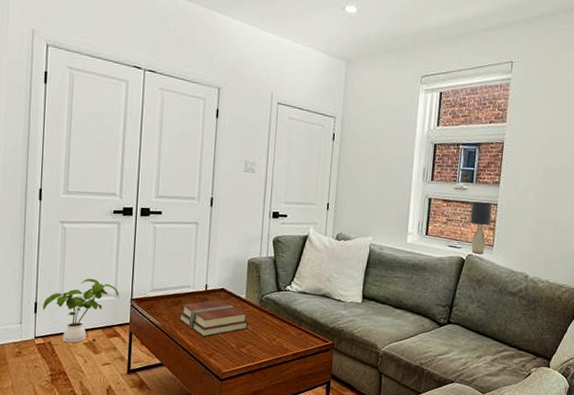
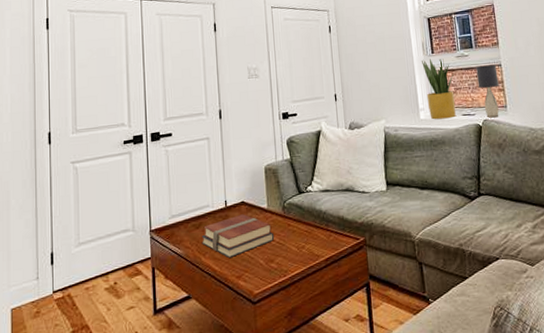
house plant: present [43,278,119,344] -> none [59,216,138,292]
planter: none [417,185,450,247] -> present [422,59,456,120]

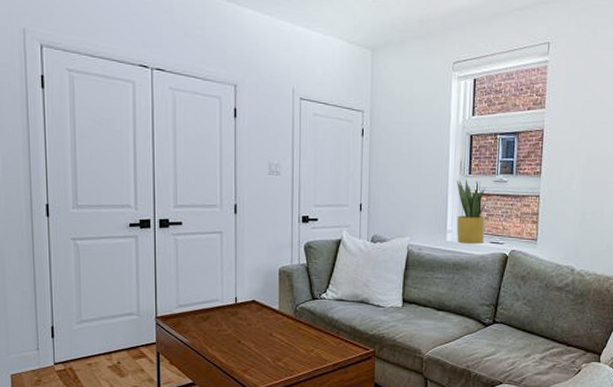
books: present [201,214,275,258] -> none [209,312,284,353]
table lamp: present [476,64,499,118] -> none [512,194,535,250]

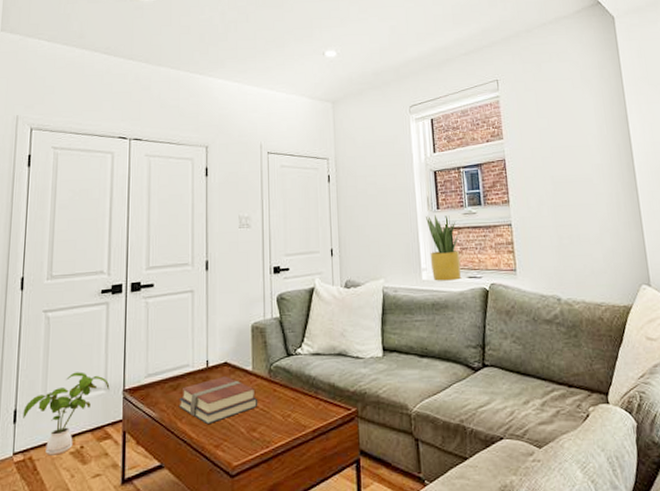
house plant: none [60,297,143,368] -> present [23,372,110,456]
books: none [209,312,284,353] -> present [179,376,258,425]

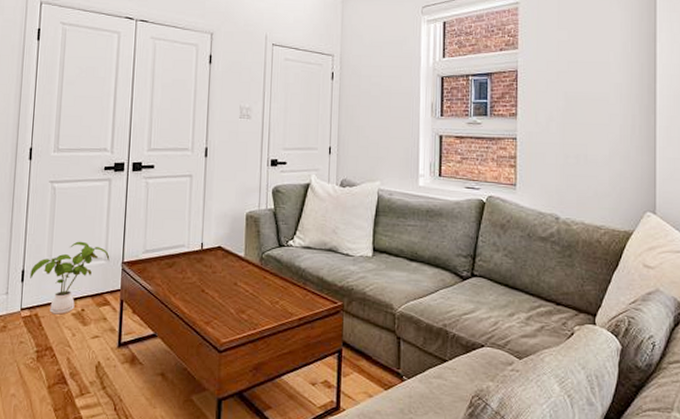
books: present [179,376,258,425] -> none [173,259,249,303]
planter: present [426,215,462,281] -> none [428,121,463,189]

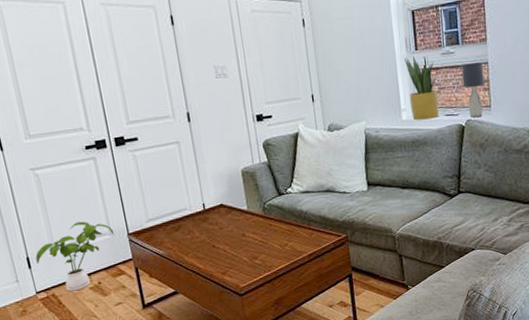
planter: none [428,121,463,189] -> present [405,56,439,121]
table lamp: none [487,136,511,195] -> present [461,62,485,118]

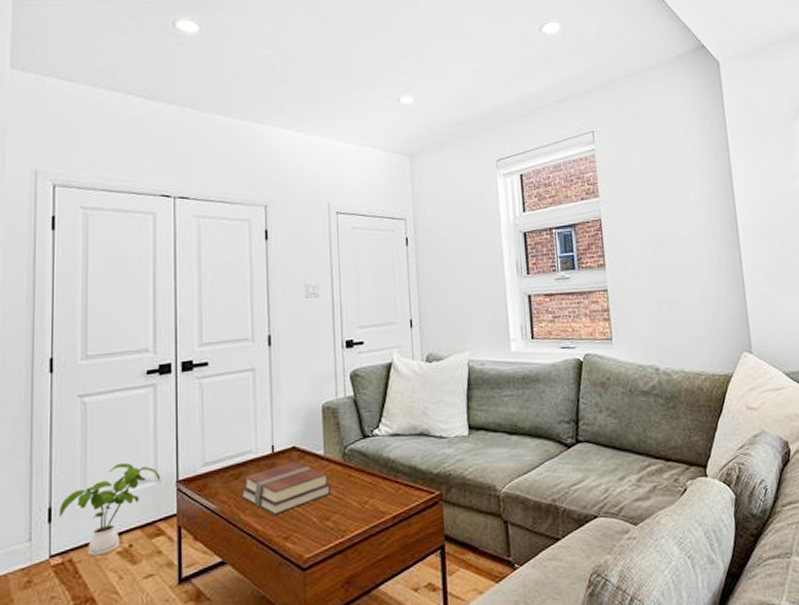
books: none [182,216,257,257] -> present [241,462,332,516]
planter: present [405,56,439,121] -> none [515,280,554,353]
table lamp: present [461,62,485,118] -> none [578,289,604,352]

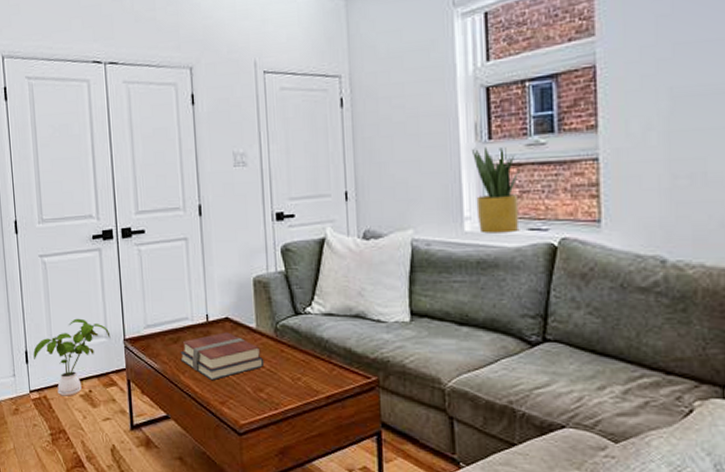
planter: none [515,280,554,353] -> present [472,147,522,234]

